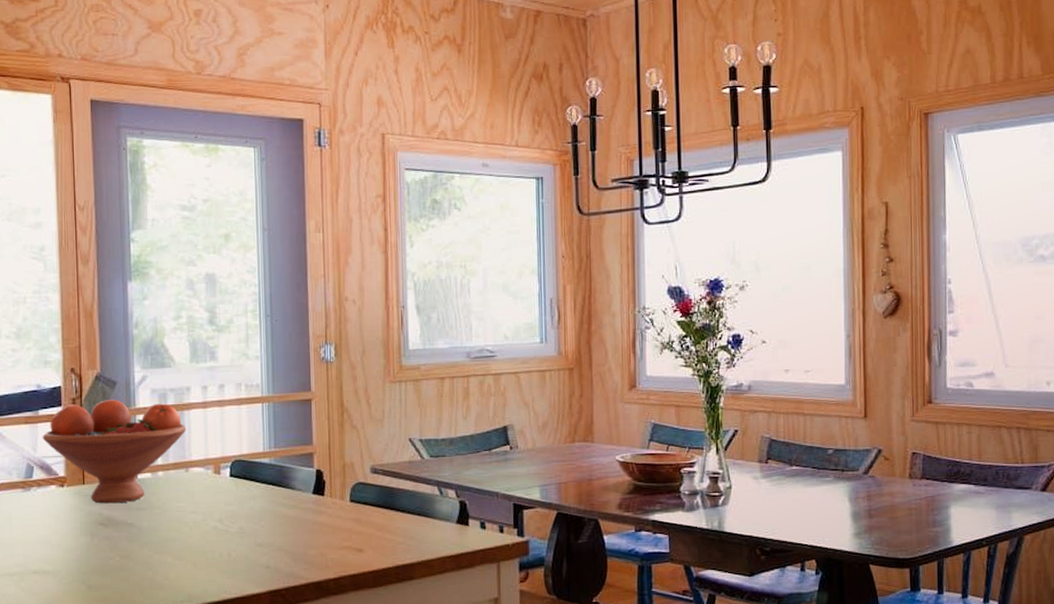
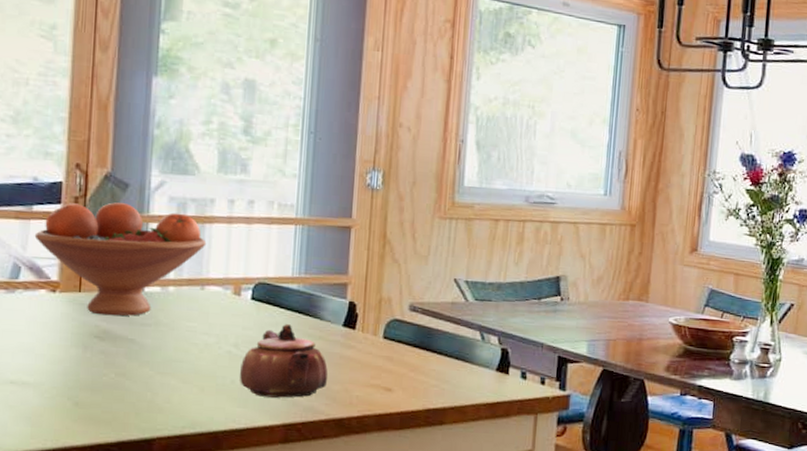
teapot: none [225,497,305,567] -> present [239,324,328,398]

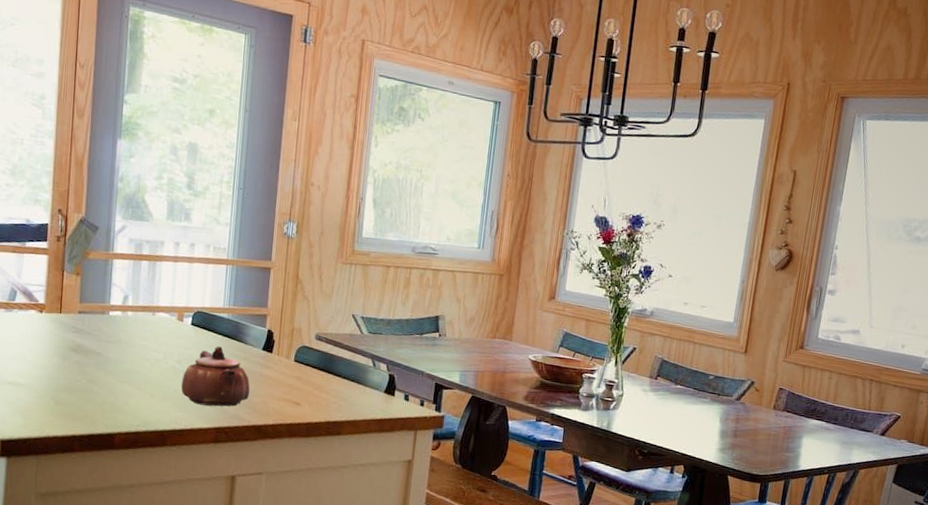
fruit bowl: present [34,202,207,316] -> none [27,241,157,334]

